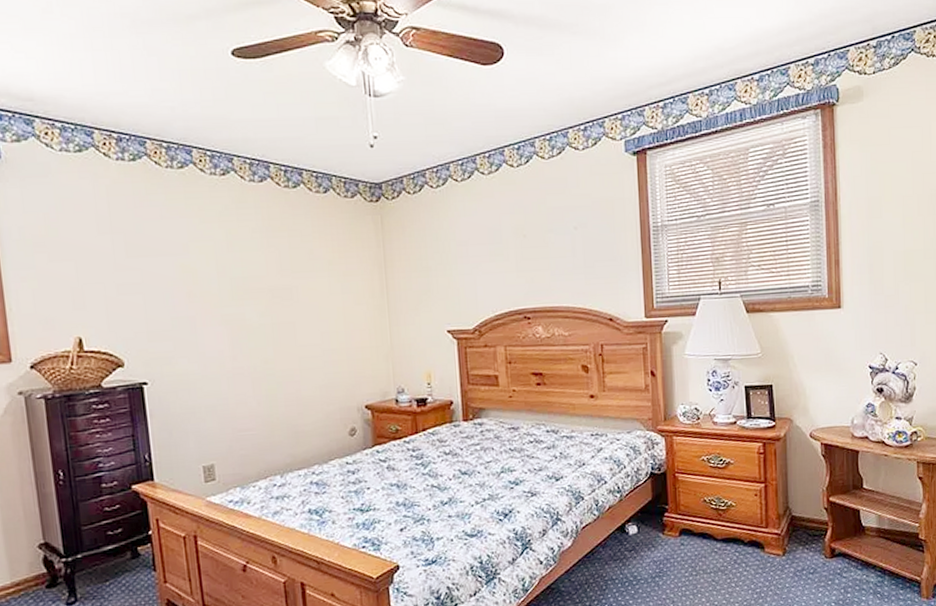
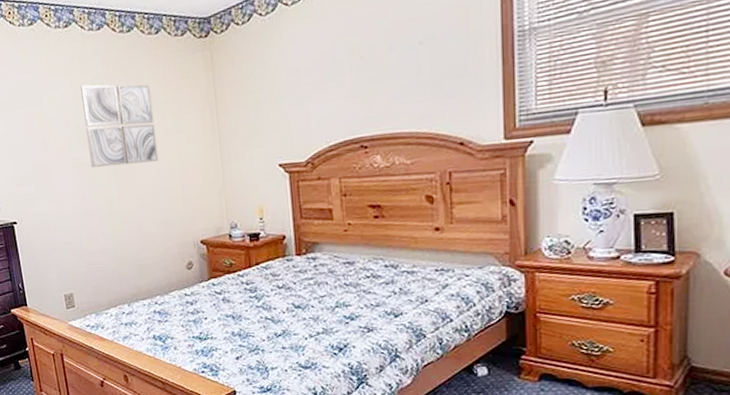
wall art: none [237,237,323,326] -> present [80,84,159,168]

